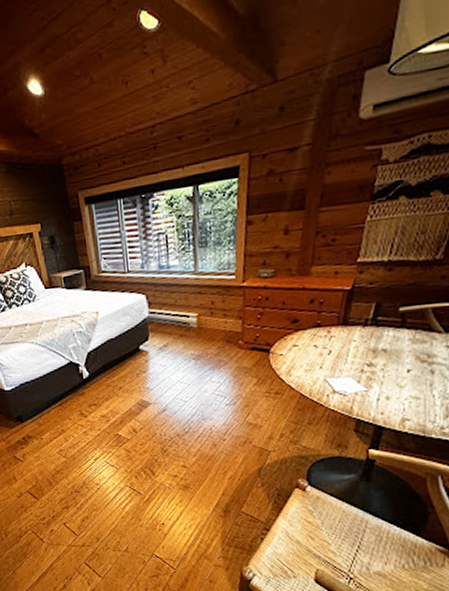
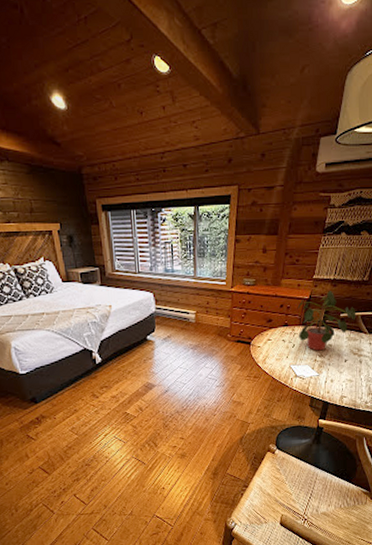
potted plant: none [334,277,425,359] -> present [297,291,356,351]

